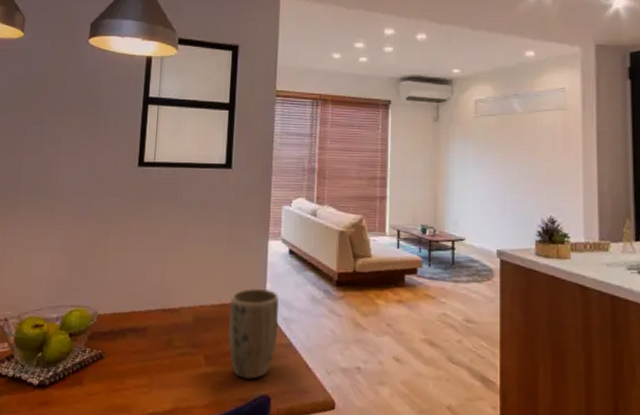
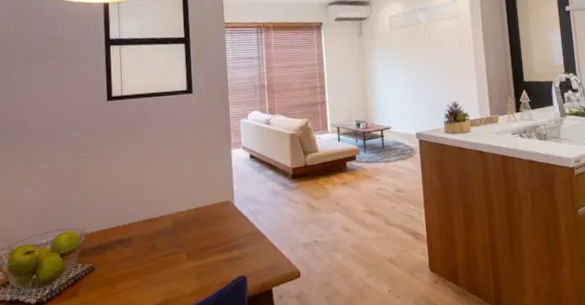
plant pot: present [228,288,279,379] -> none [204,190,248,266]

